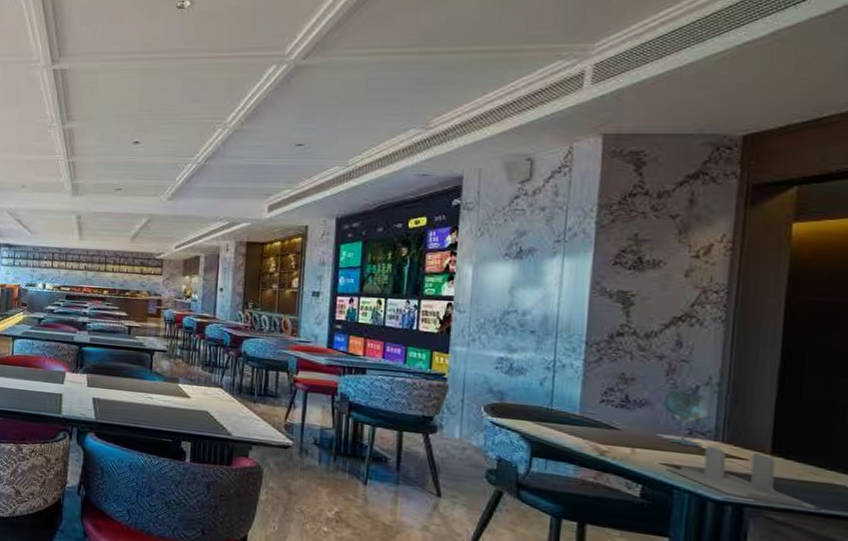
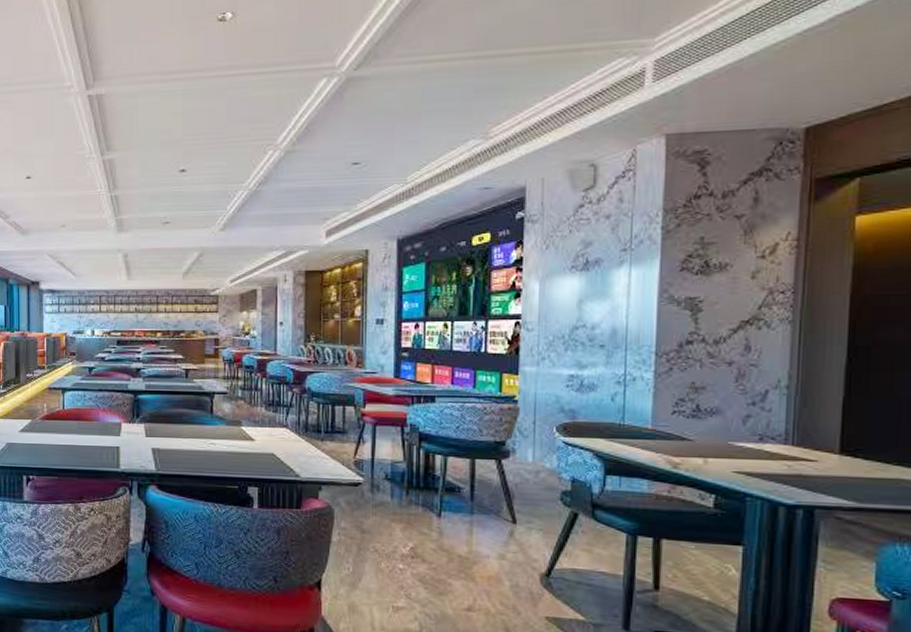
wine glass: present [661,390,709,448] -> none [731,396,778,452]
napkin holder: present [666,445,821,511] -> none [738,450,889,507]

